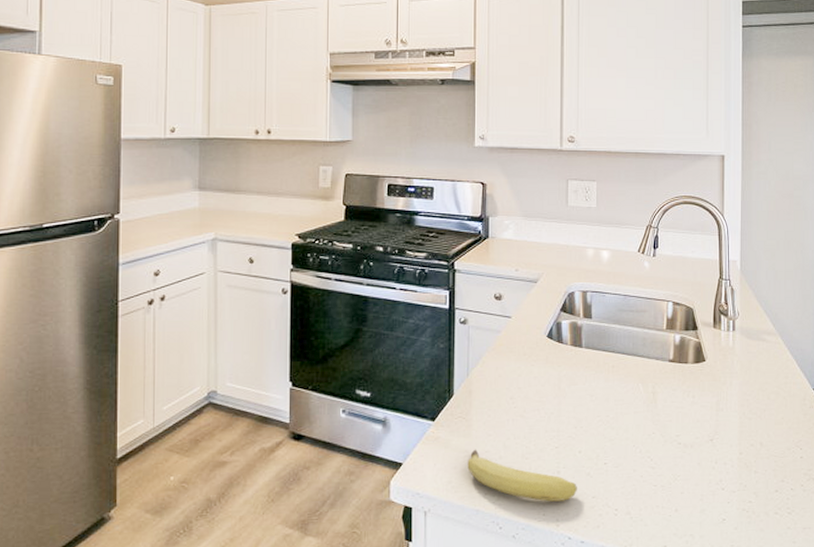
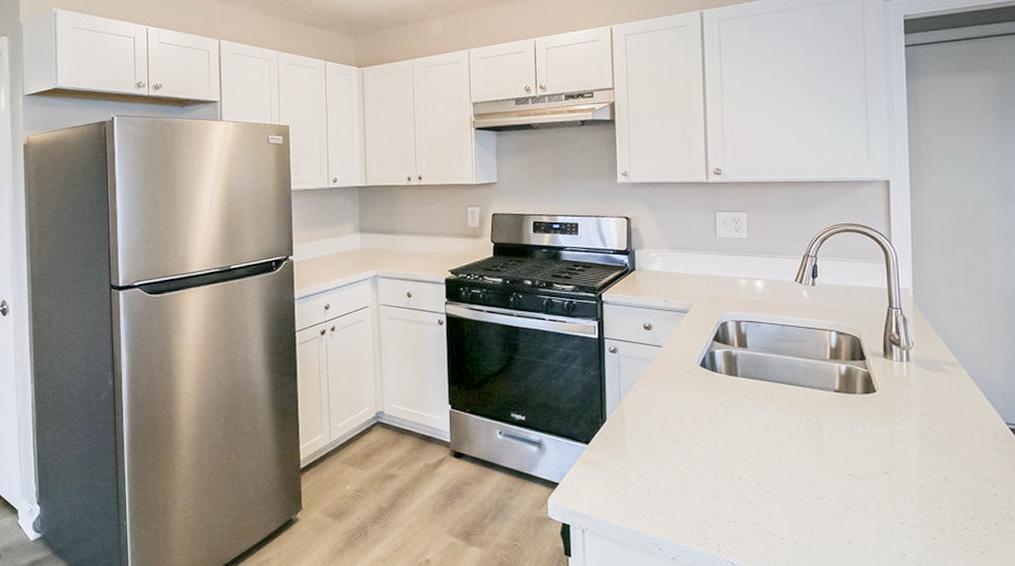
fruit: present [467,449,577,502] -> none [623,472,739,527]

